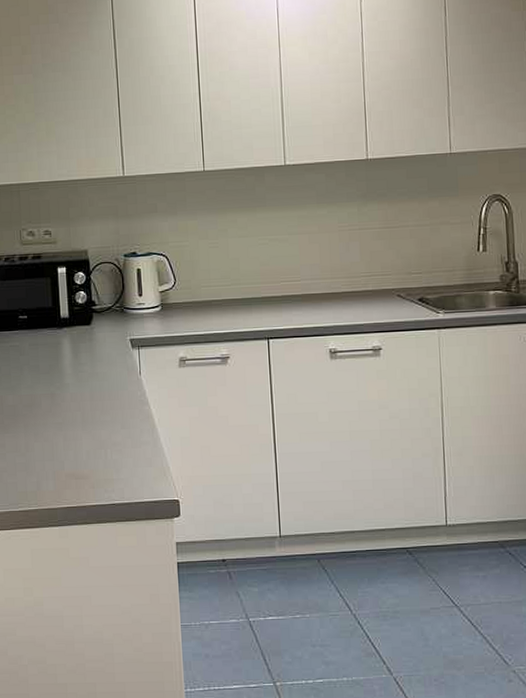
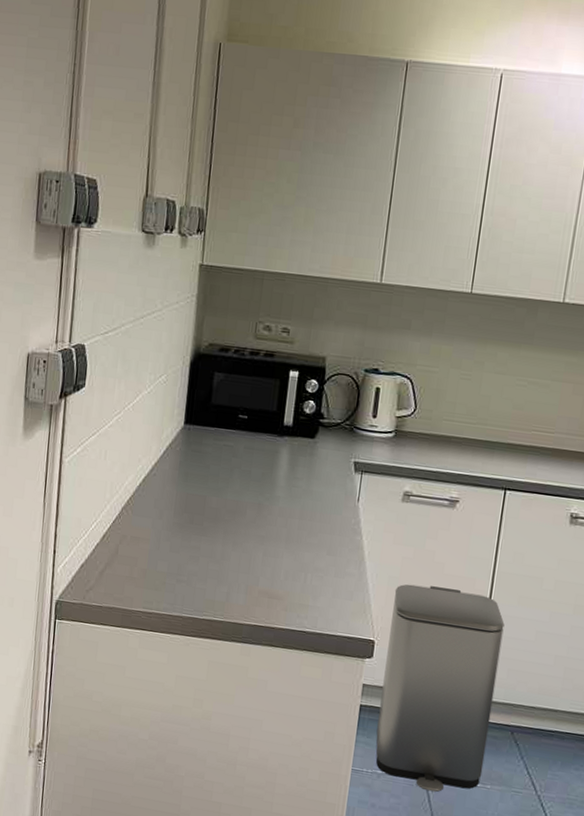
pedal bin: none [188,438,300,632] -> present [376,584,505,793]

